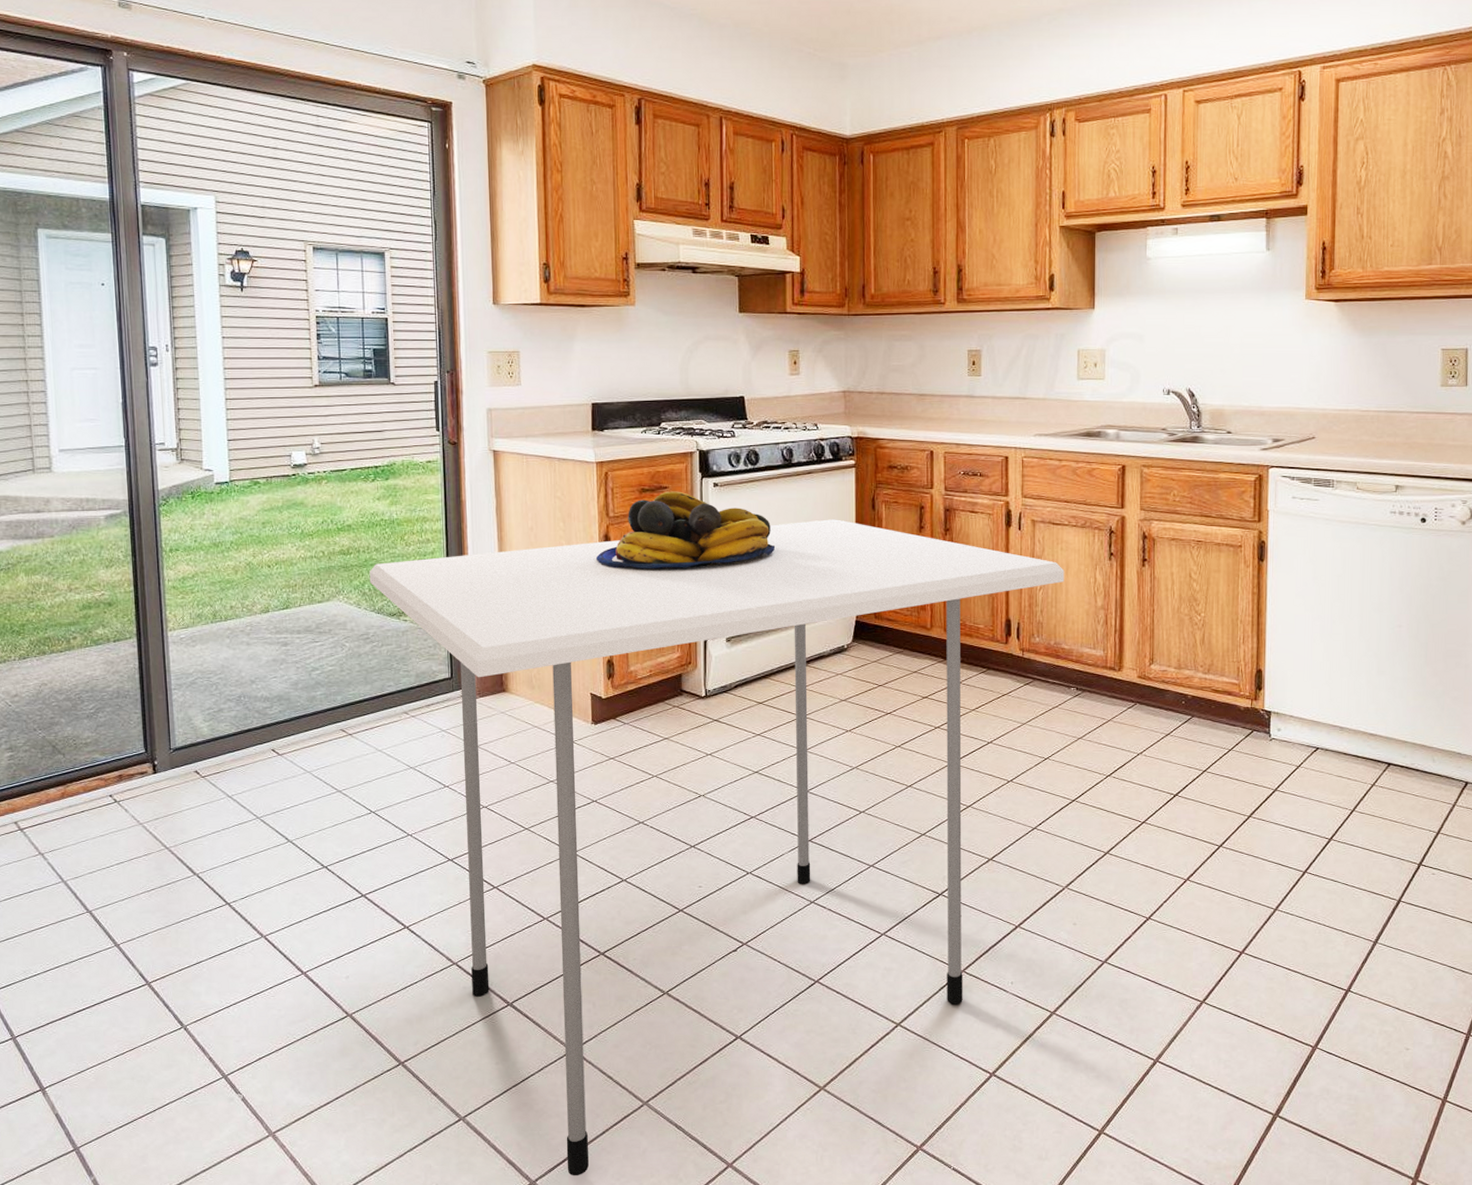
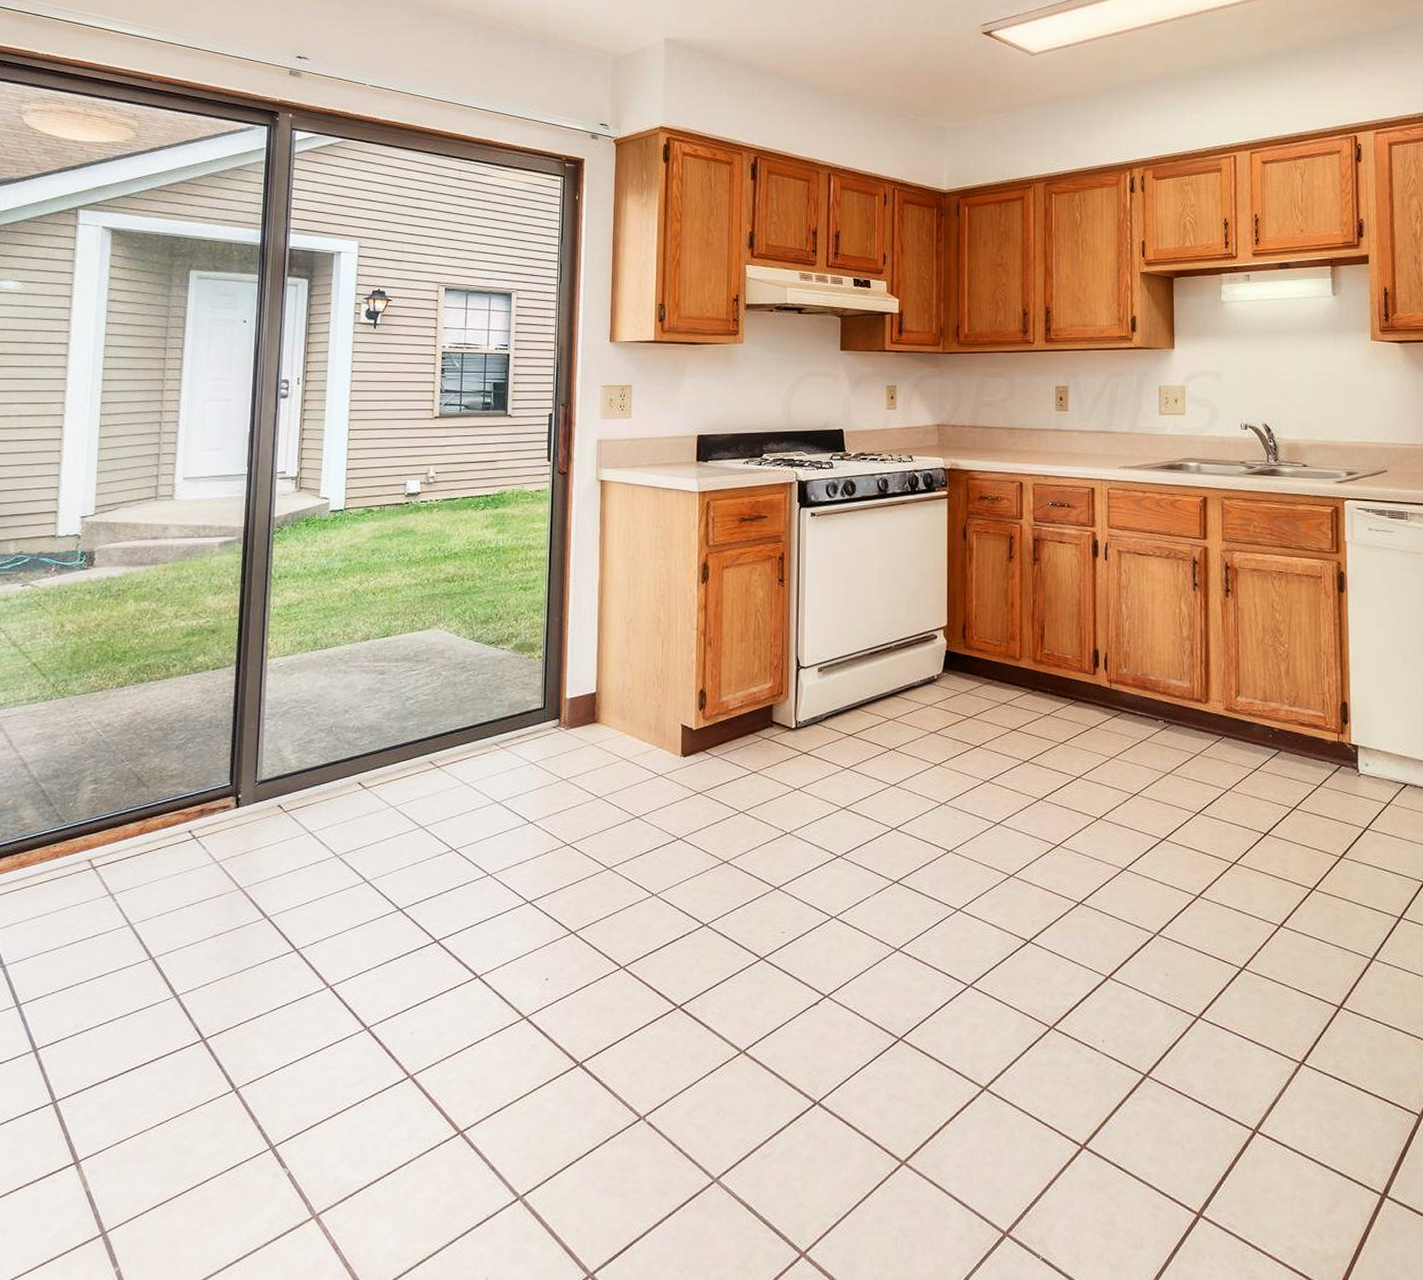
dining table: present [369,519,1065,1176] -> none [471,549,1150,1268]
fruit bowl: present [595,491,776,568] -> none [693,520,869,597]

